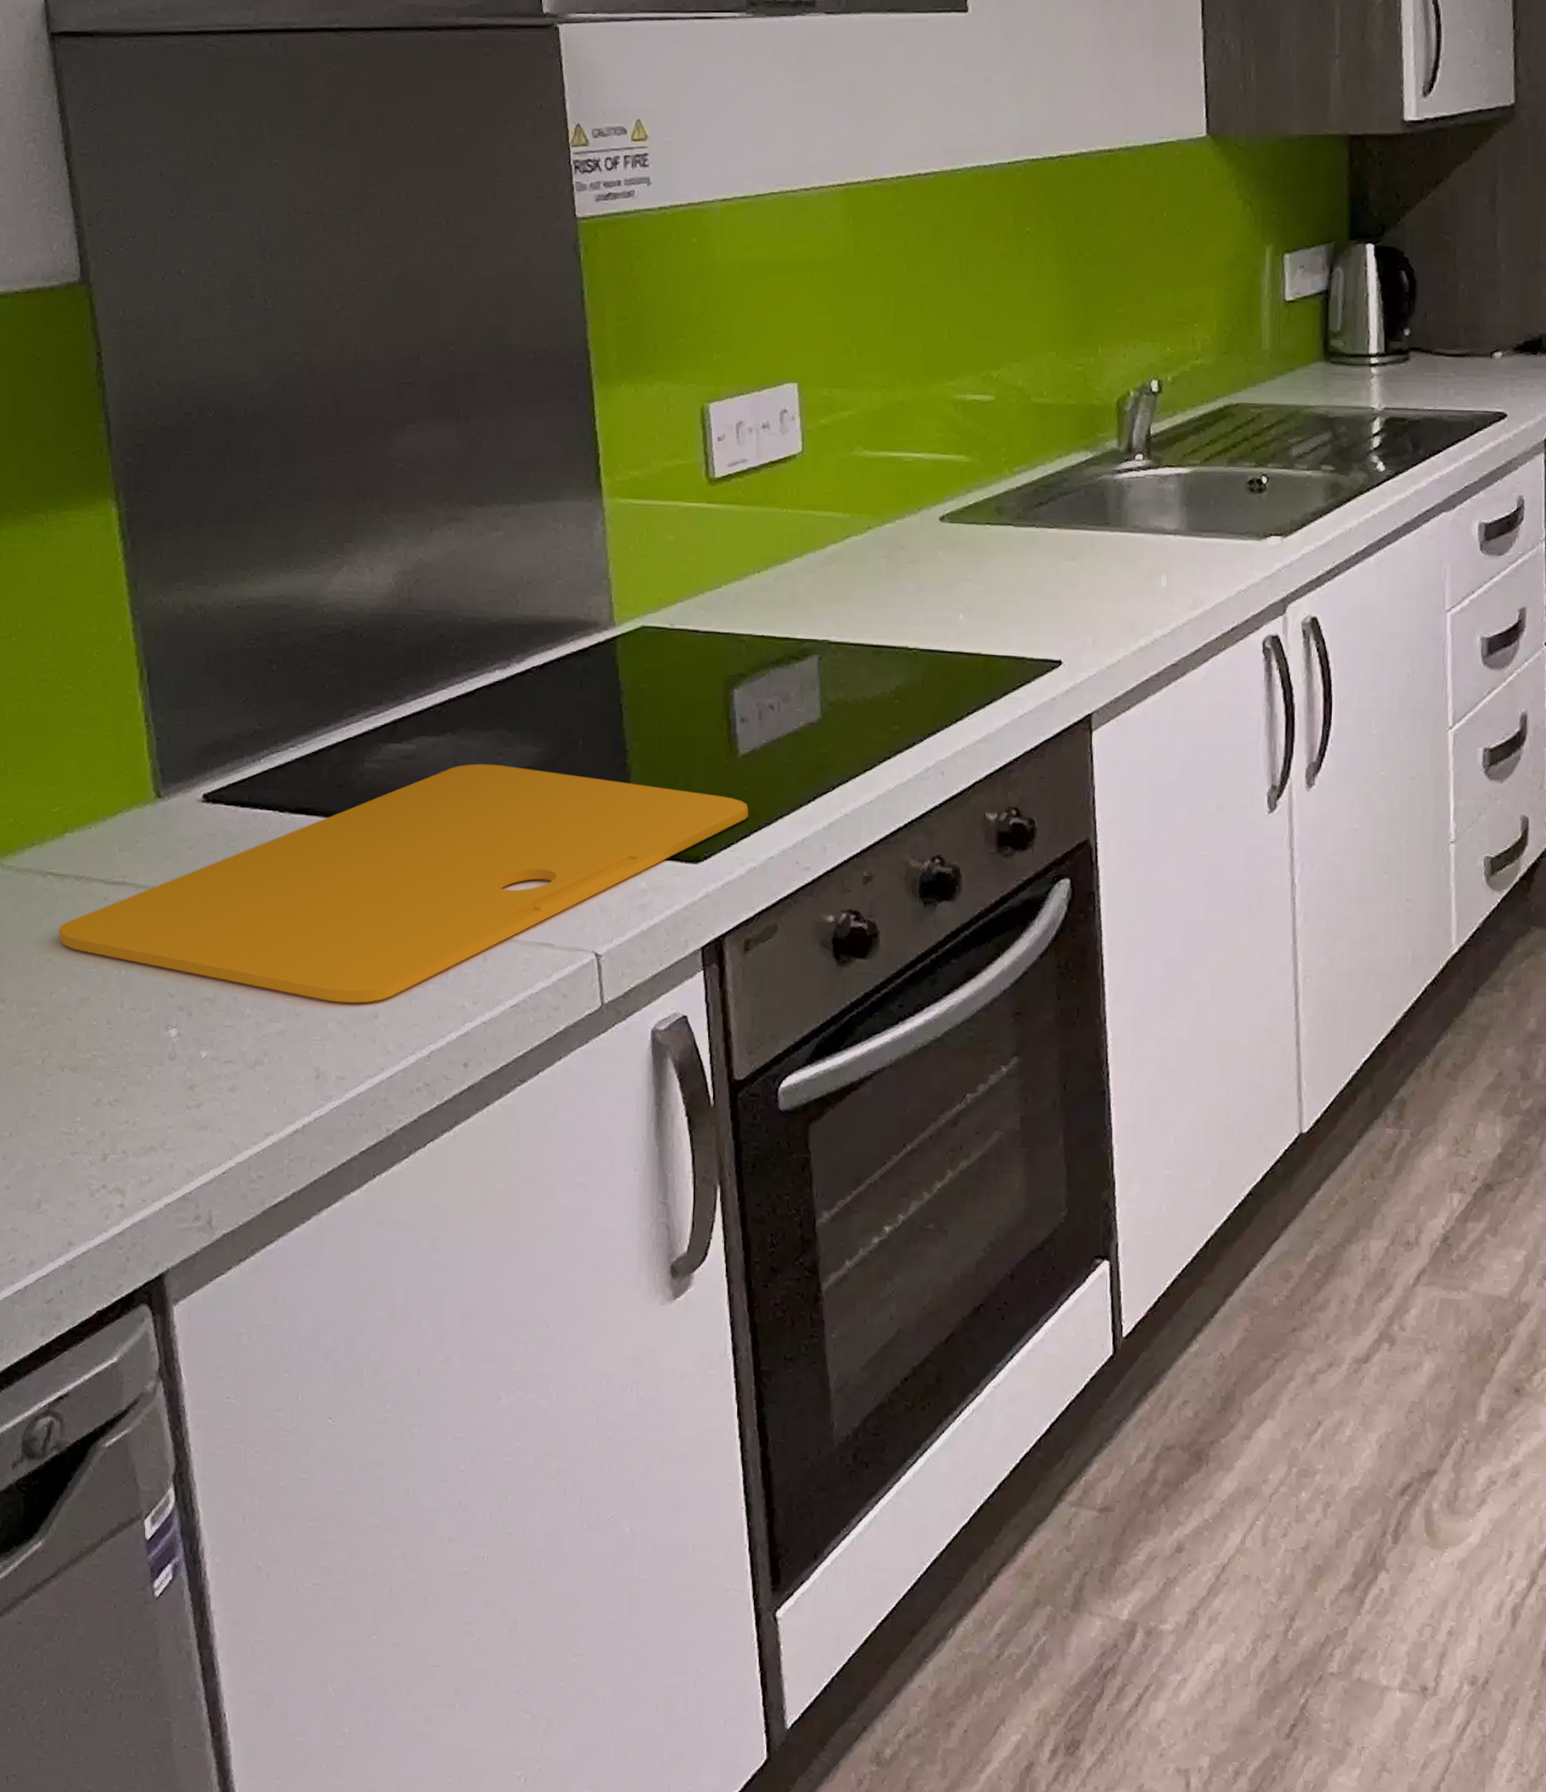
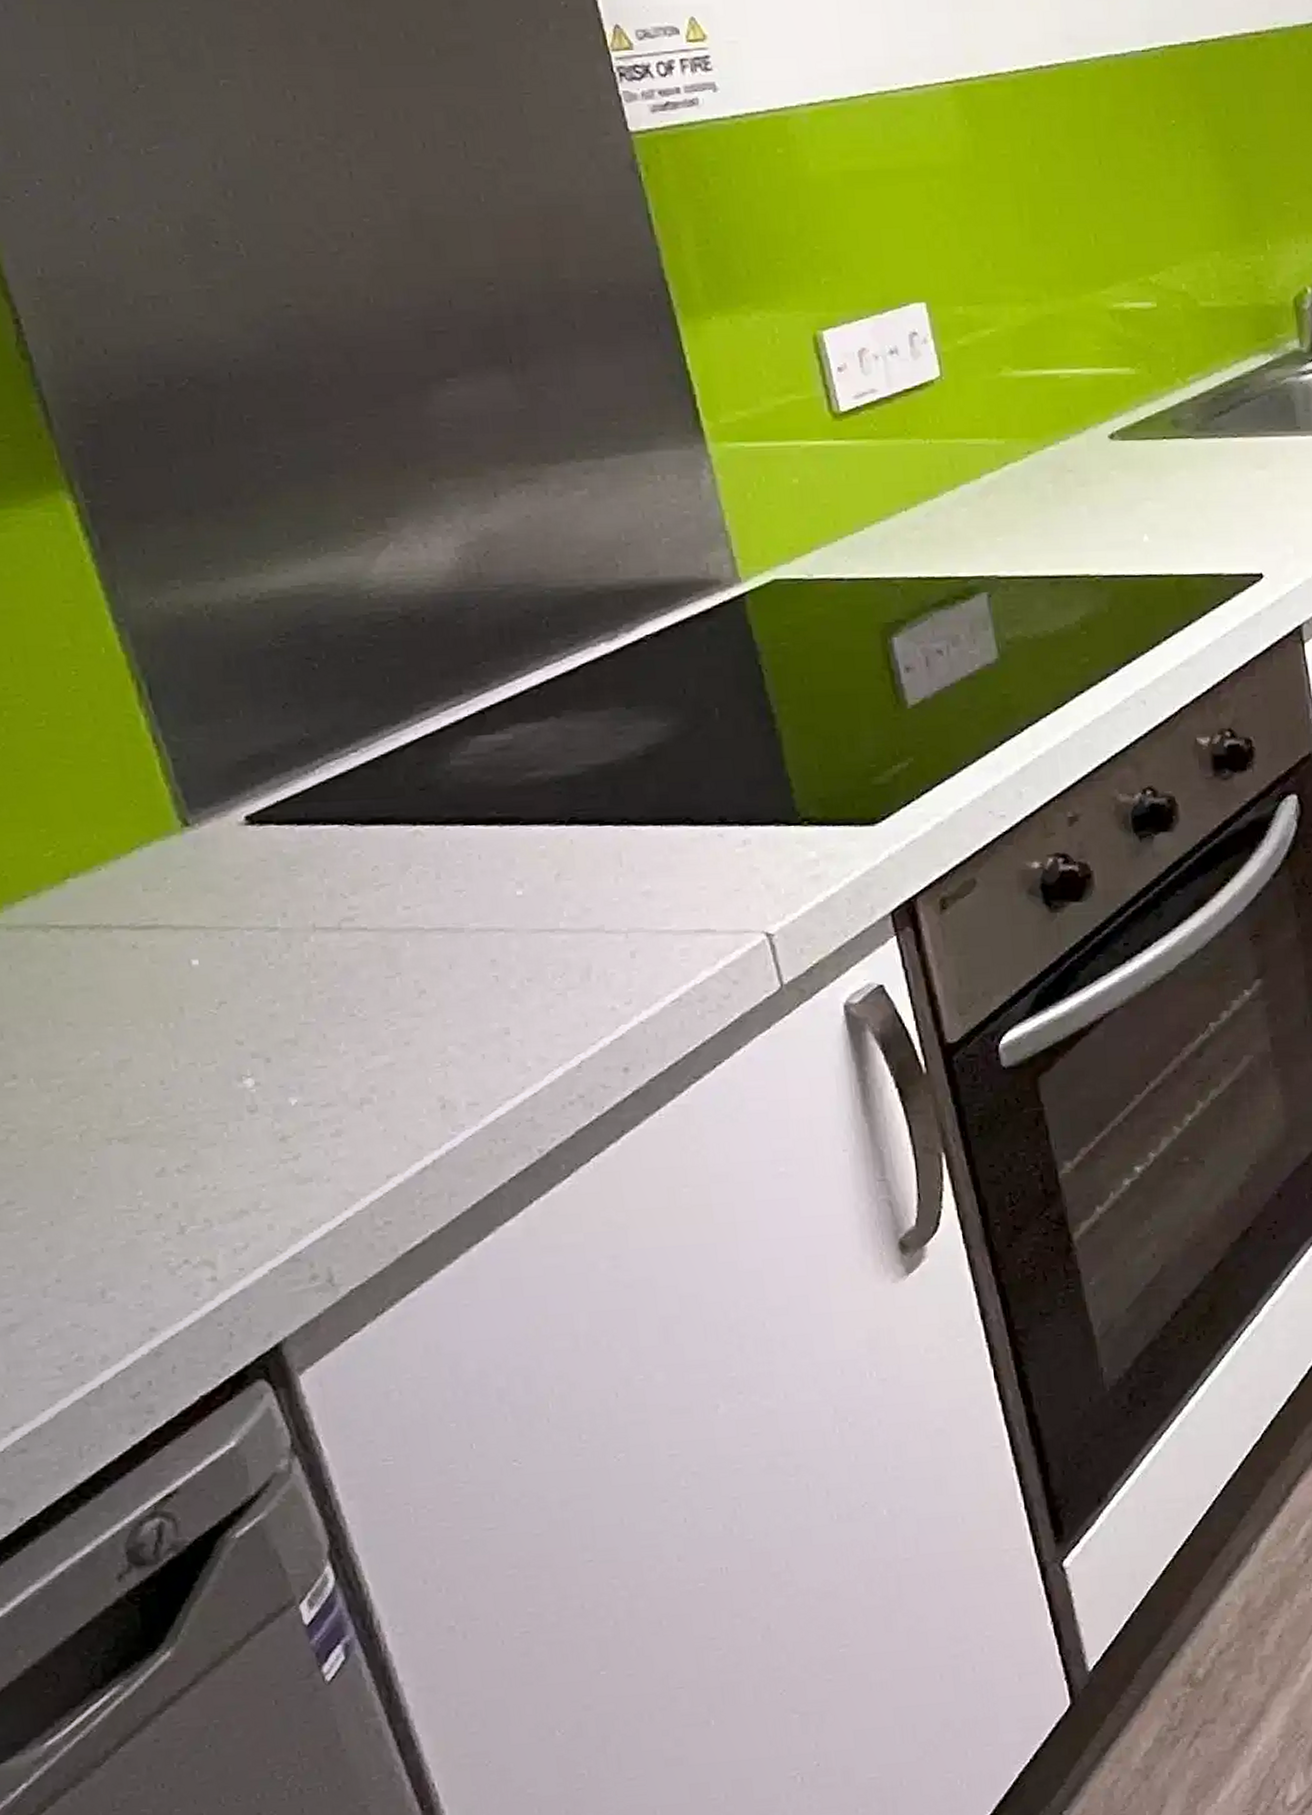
cutting board: present [58,763,749,1003] -> none [76,745,928,1024]

